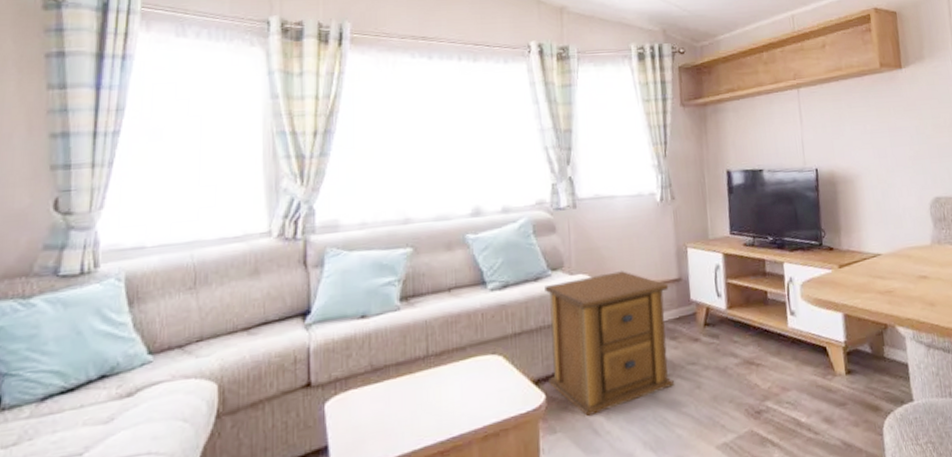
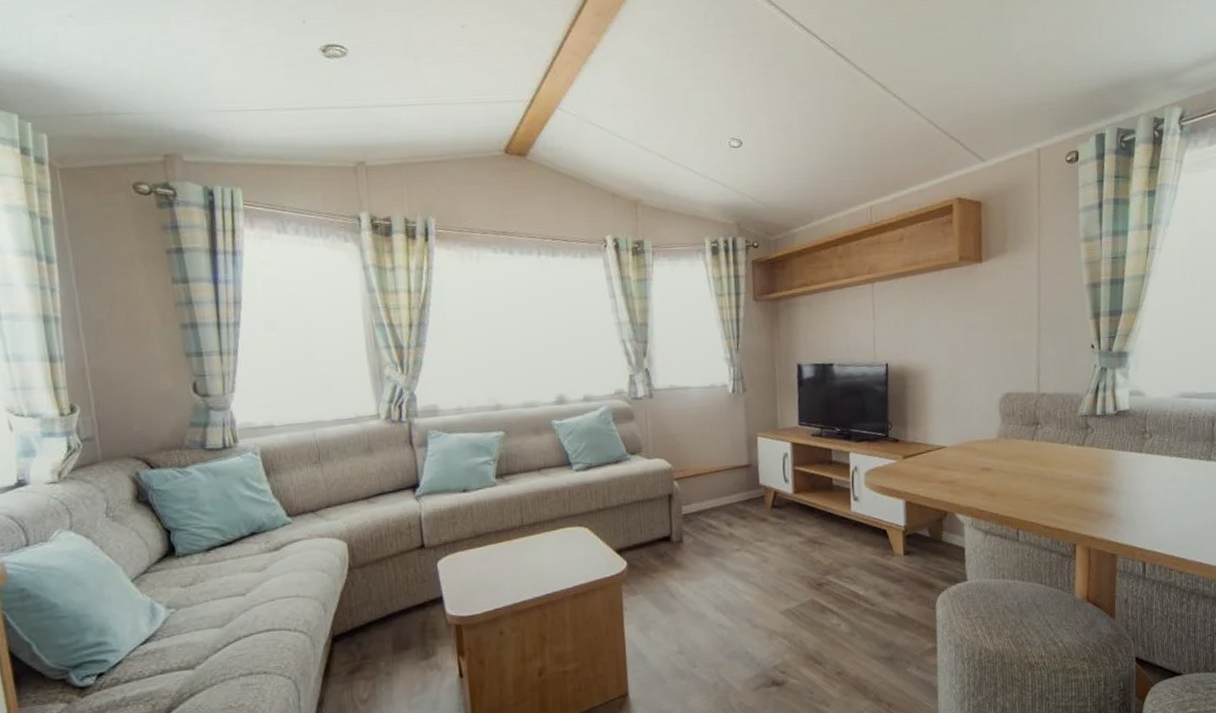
side table: present [545,271,674,417] -> none [624,456,743,582]

